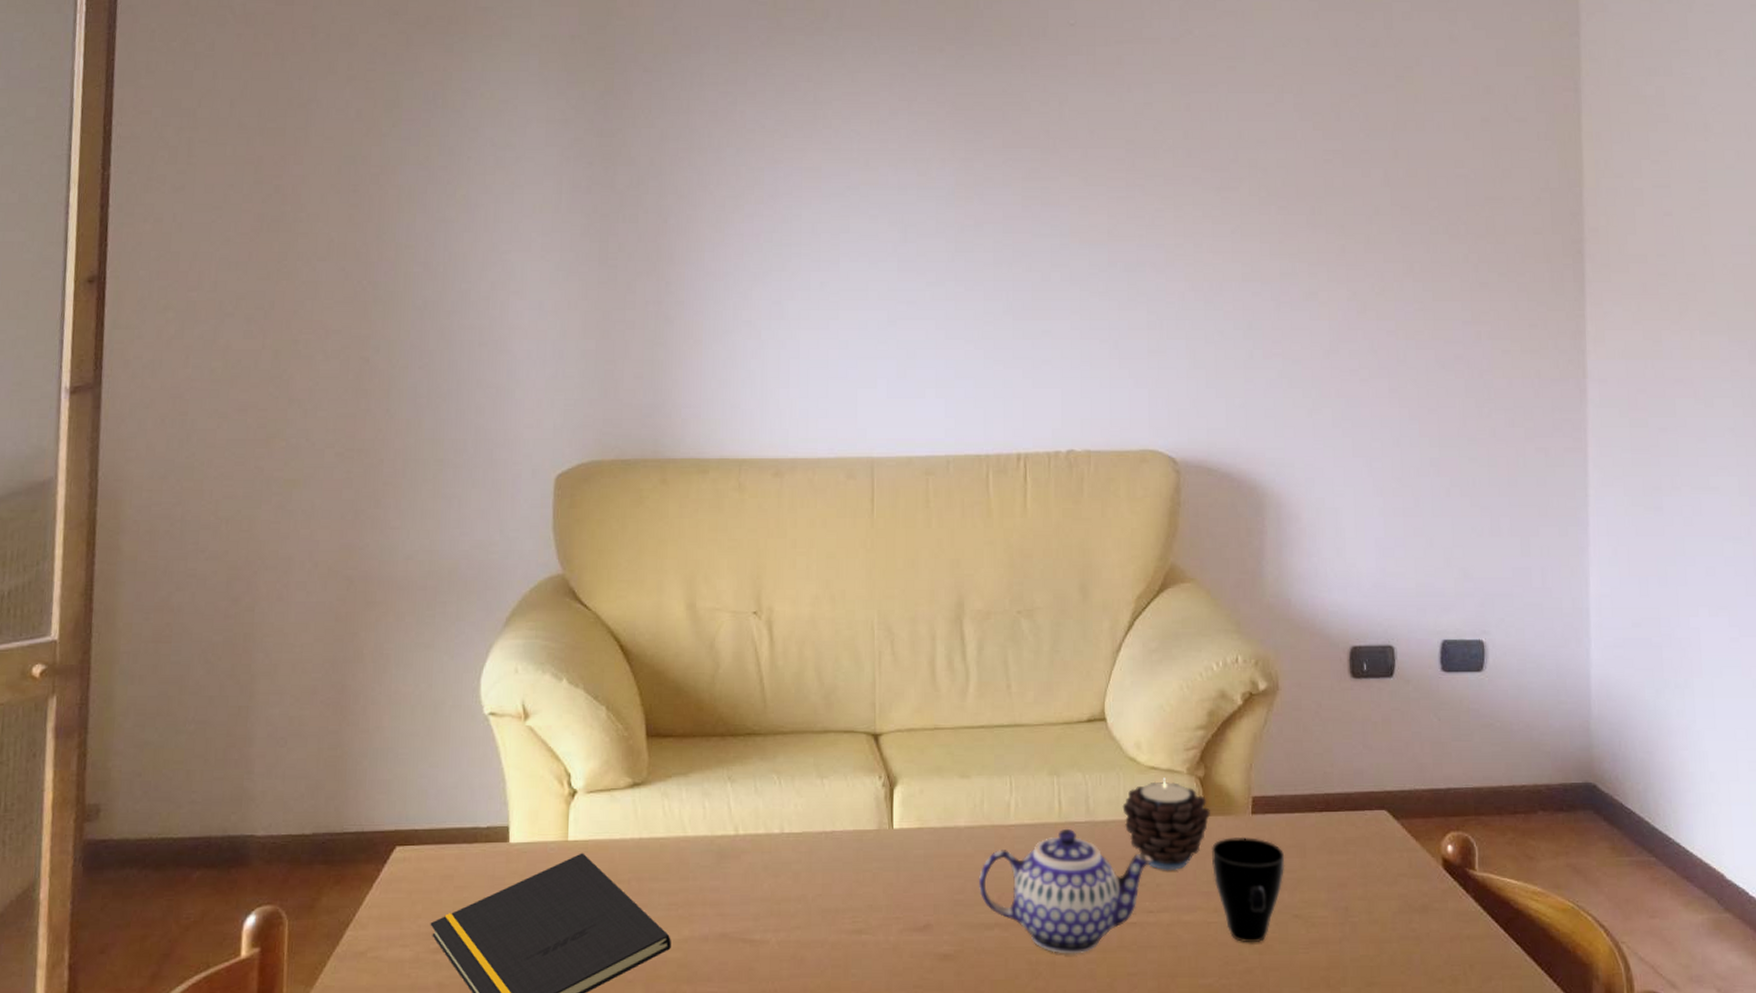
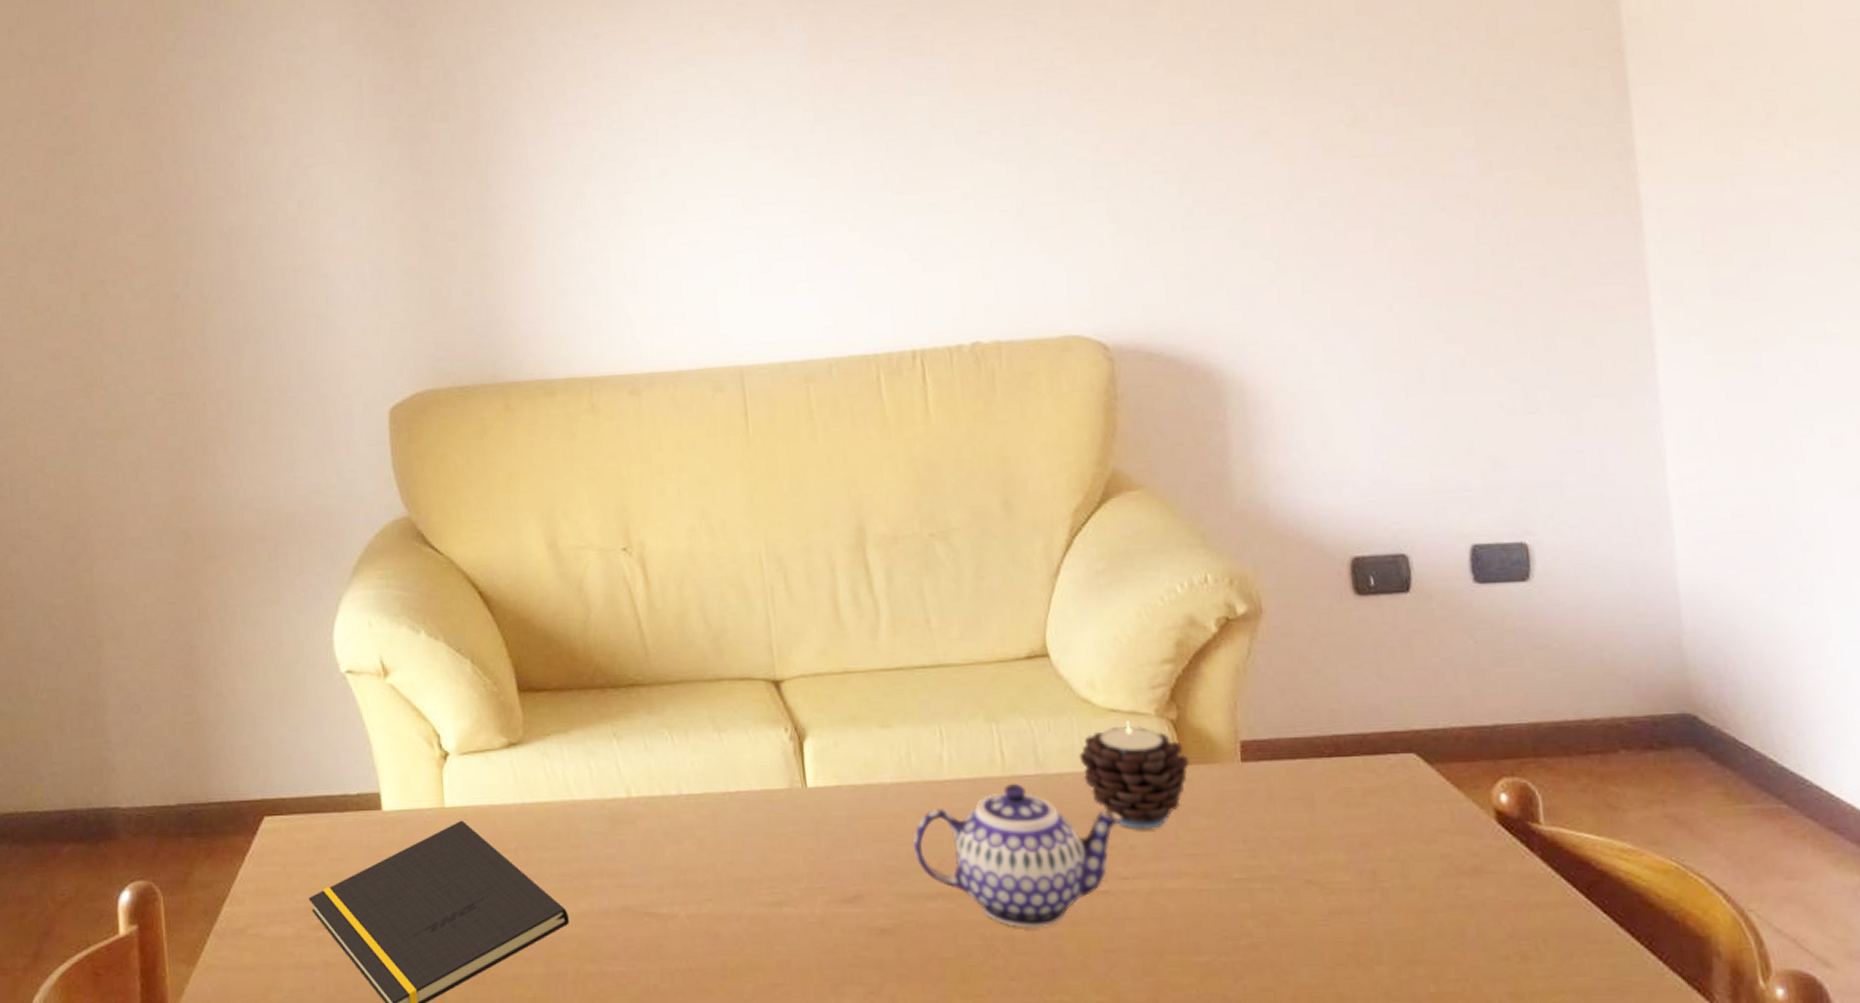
cup: present [1211,836,1285,942] -> none [1193,788,1290,913]

